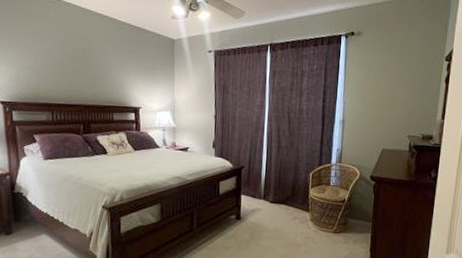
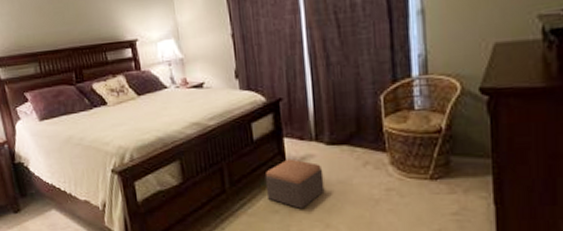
footstool: none [223,210,266,247] -> present [264,158,325,209]

